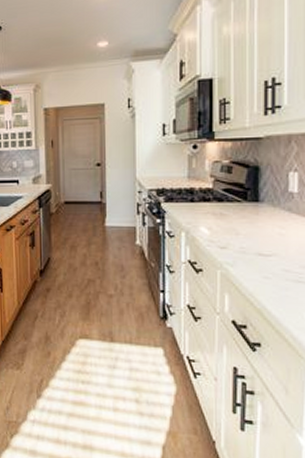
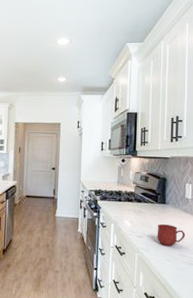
mug: none [247,230,290,260] -> present [157,224,186,247]

